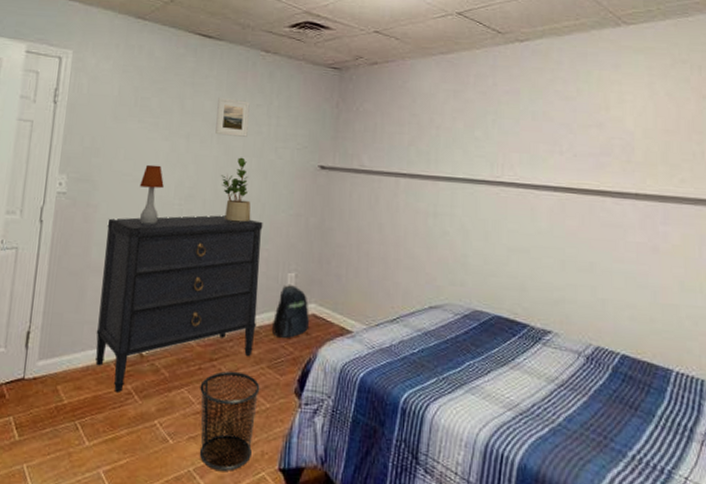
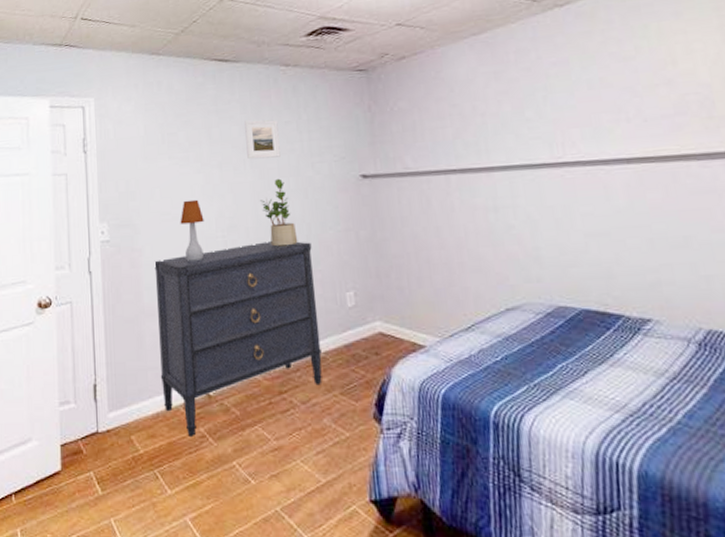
waste bin: present [199,371,260,471] -> none [274,402,339,508]
backpack: present [272,283,309,338] -> none [338,303,377,361]

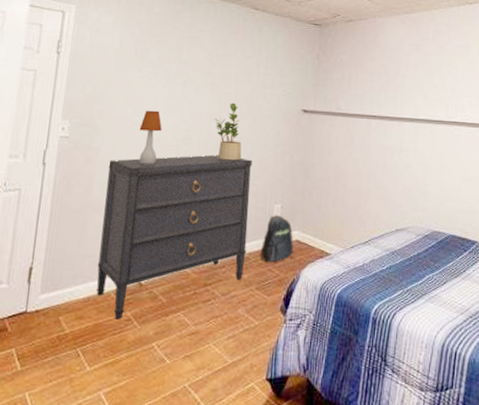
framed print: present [245,119,281,160] -> none [210,48,241,85]
backpack: none [338,303,377,361] -> present [261,214,293,262]

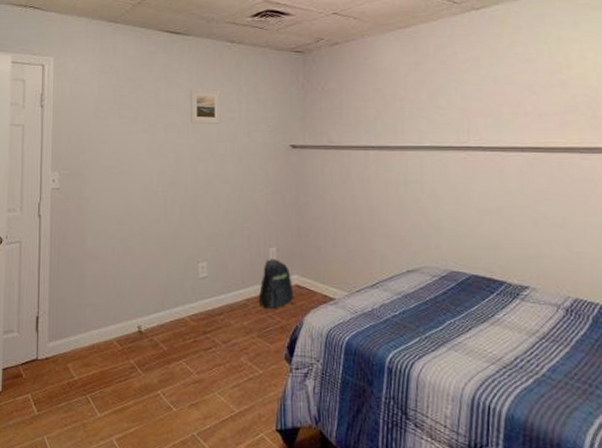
dresser: present [95,154,253,319] -> none [98,199,245,367]
table lamp: present [139,110,162,164] -> none [125,156,147,211]
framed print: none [210,48,241,85] -> present [190,88,221,124]
potted plant: present [215,102,242,161] -> none [199,143,230,204]

